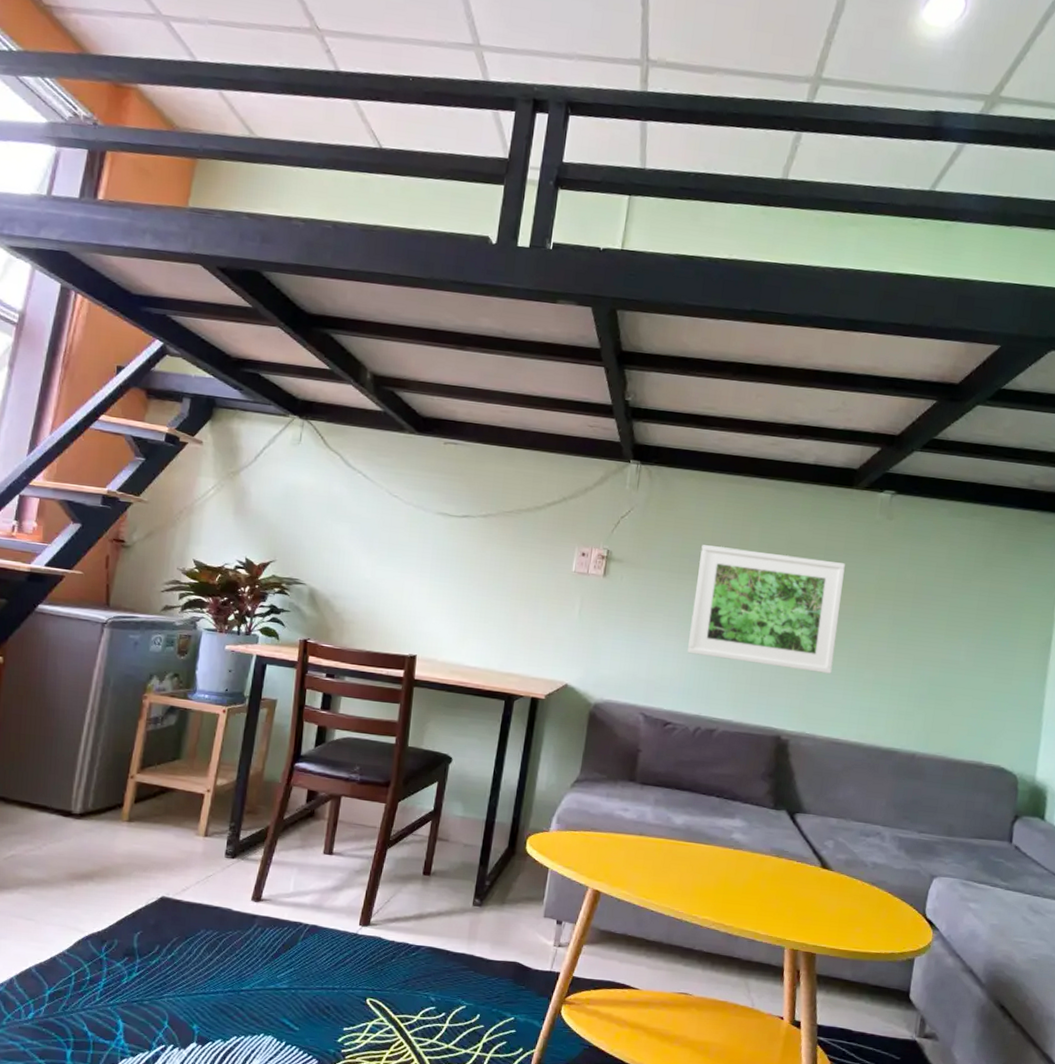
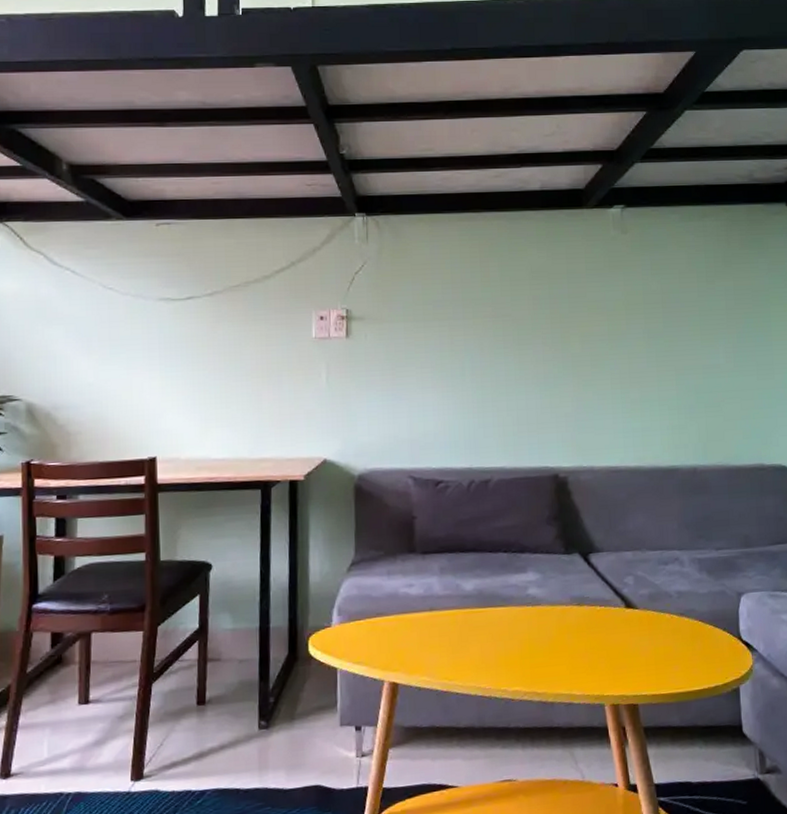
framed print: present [687,545,845,674] -> none [443,284,597,404]

